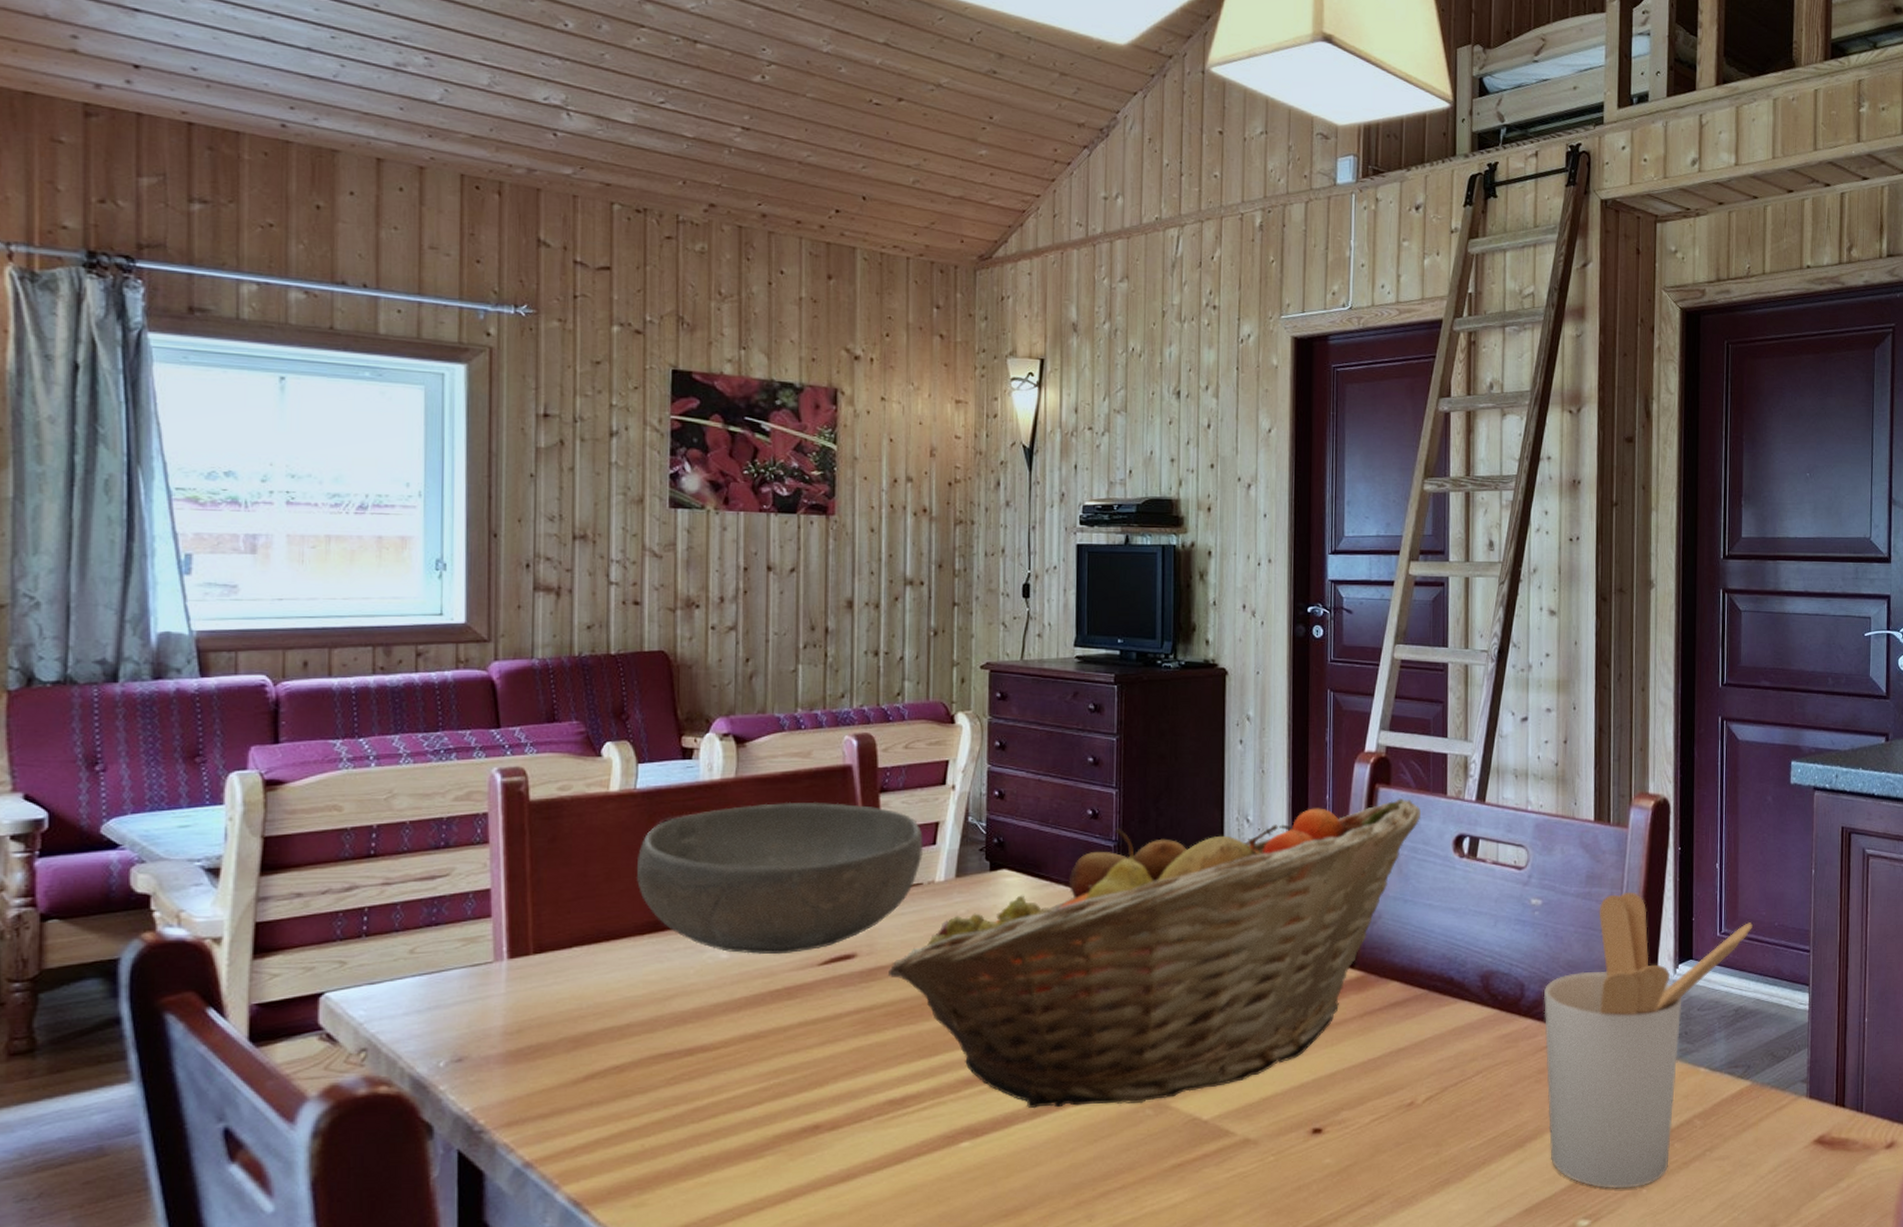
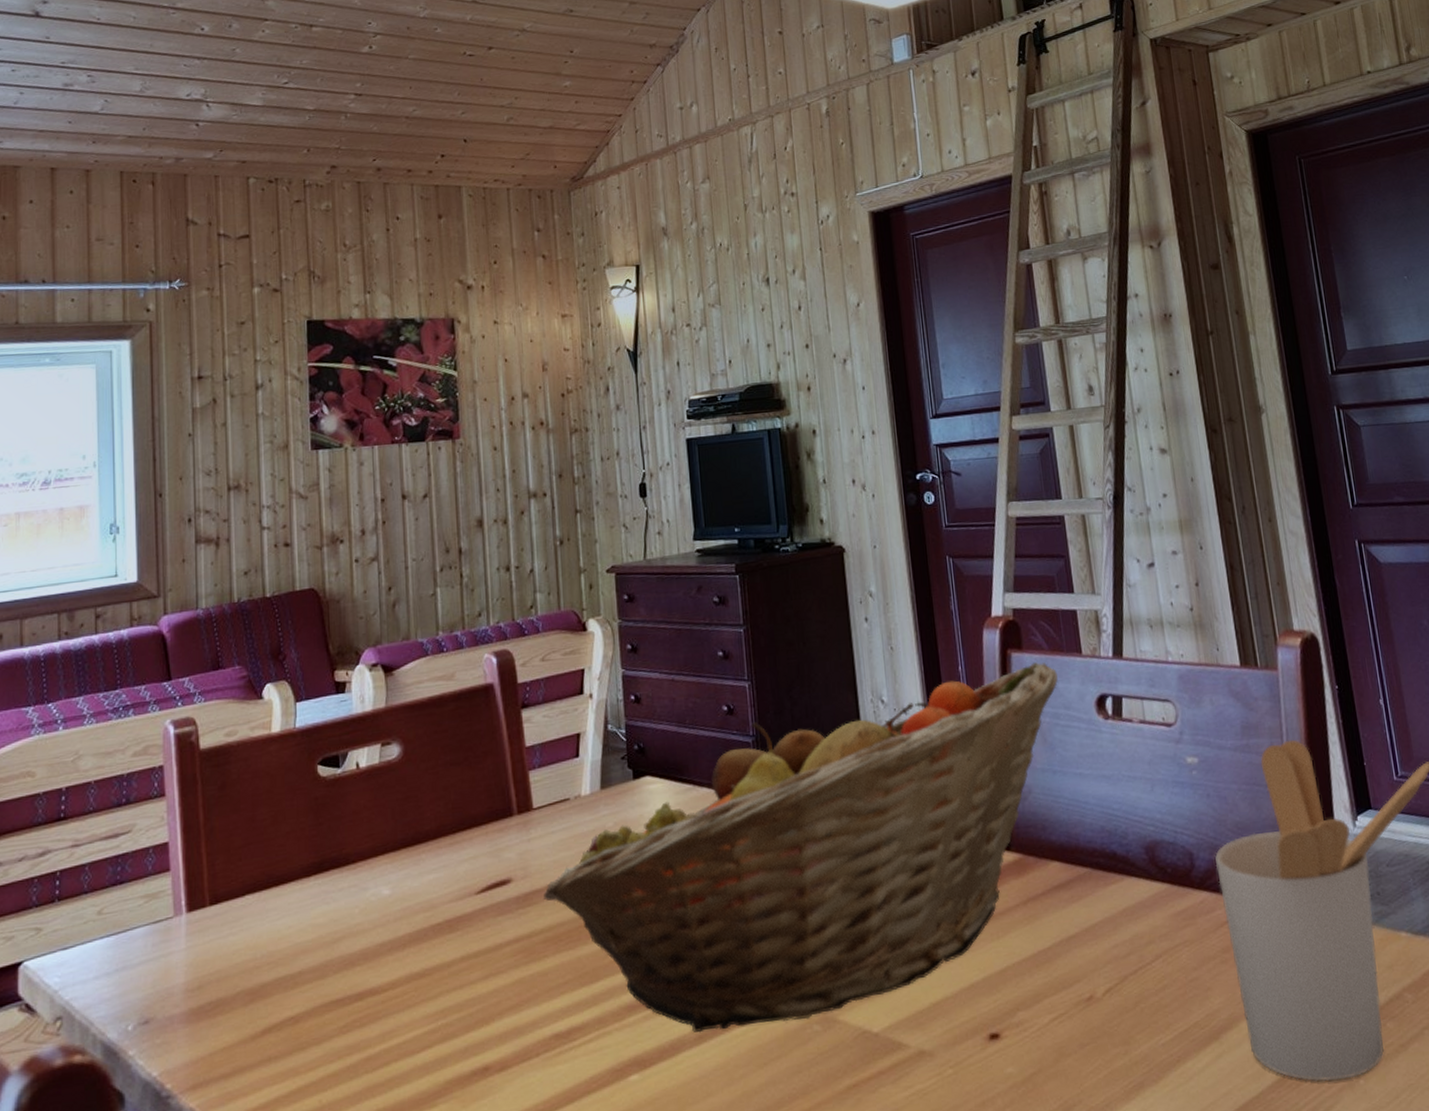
bowl: present [636,801,924,955] -> none [300,723,568,888]

